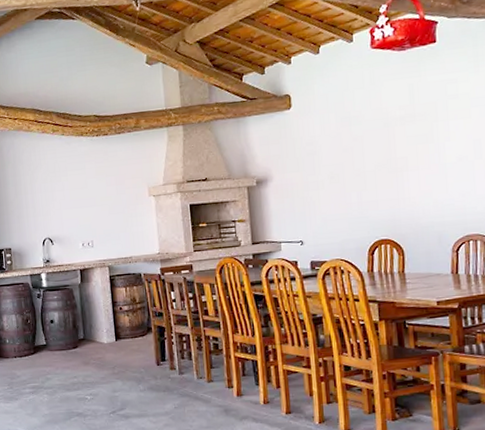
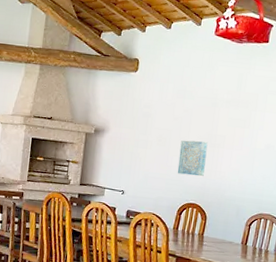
wall art: none [356,167,391,210] -> present [177,140,208,177]

